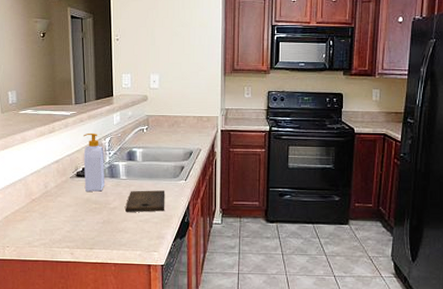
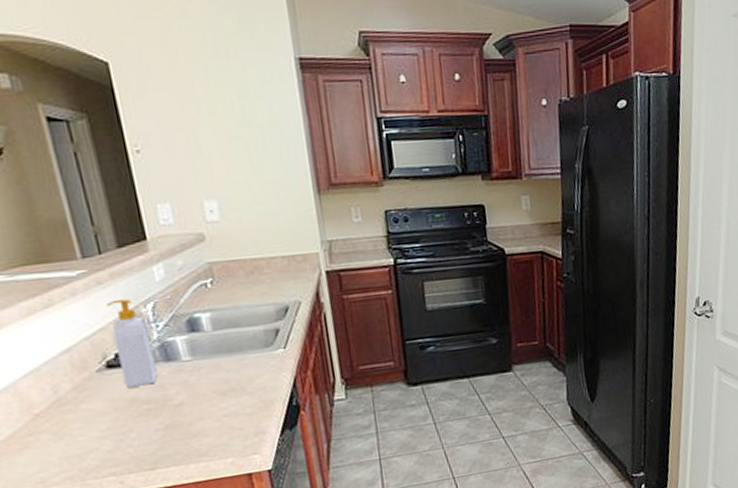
cutting board: present [125,190,165,212] -> none [197,367,260,407]

